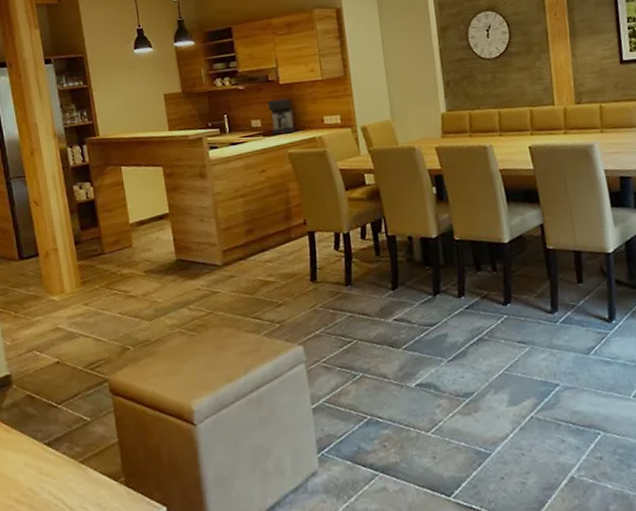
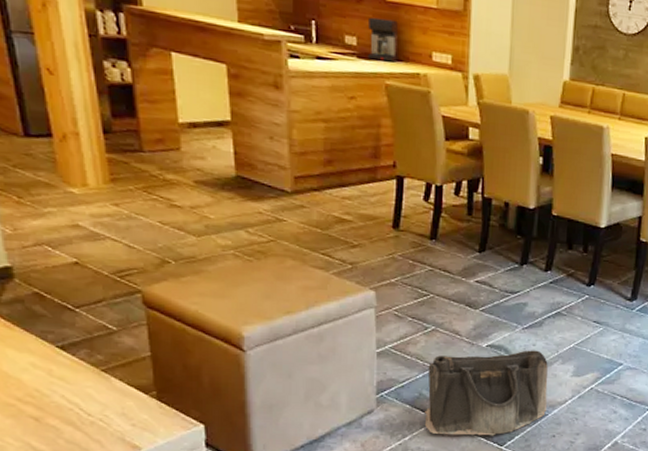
saddlebag: none [362,382,489,491] -> present [424,350,548,436]

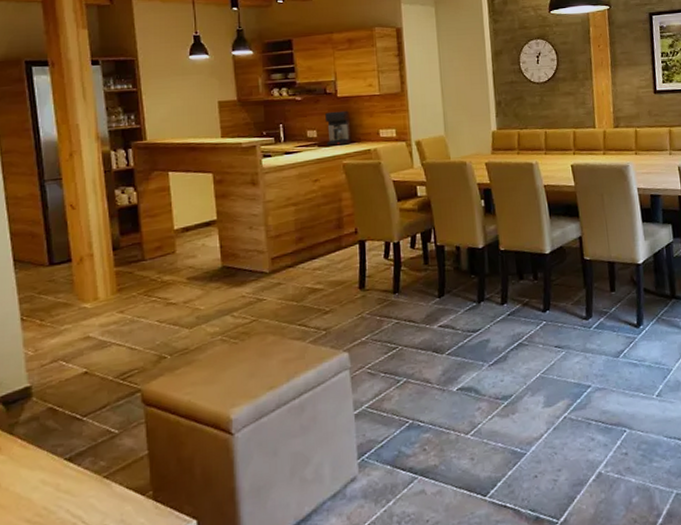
saddlebag: present [424,350,548,436] -> none [404,385,524,494]

